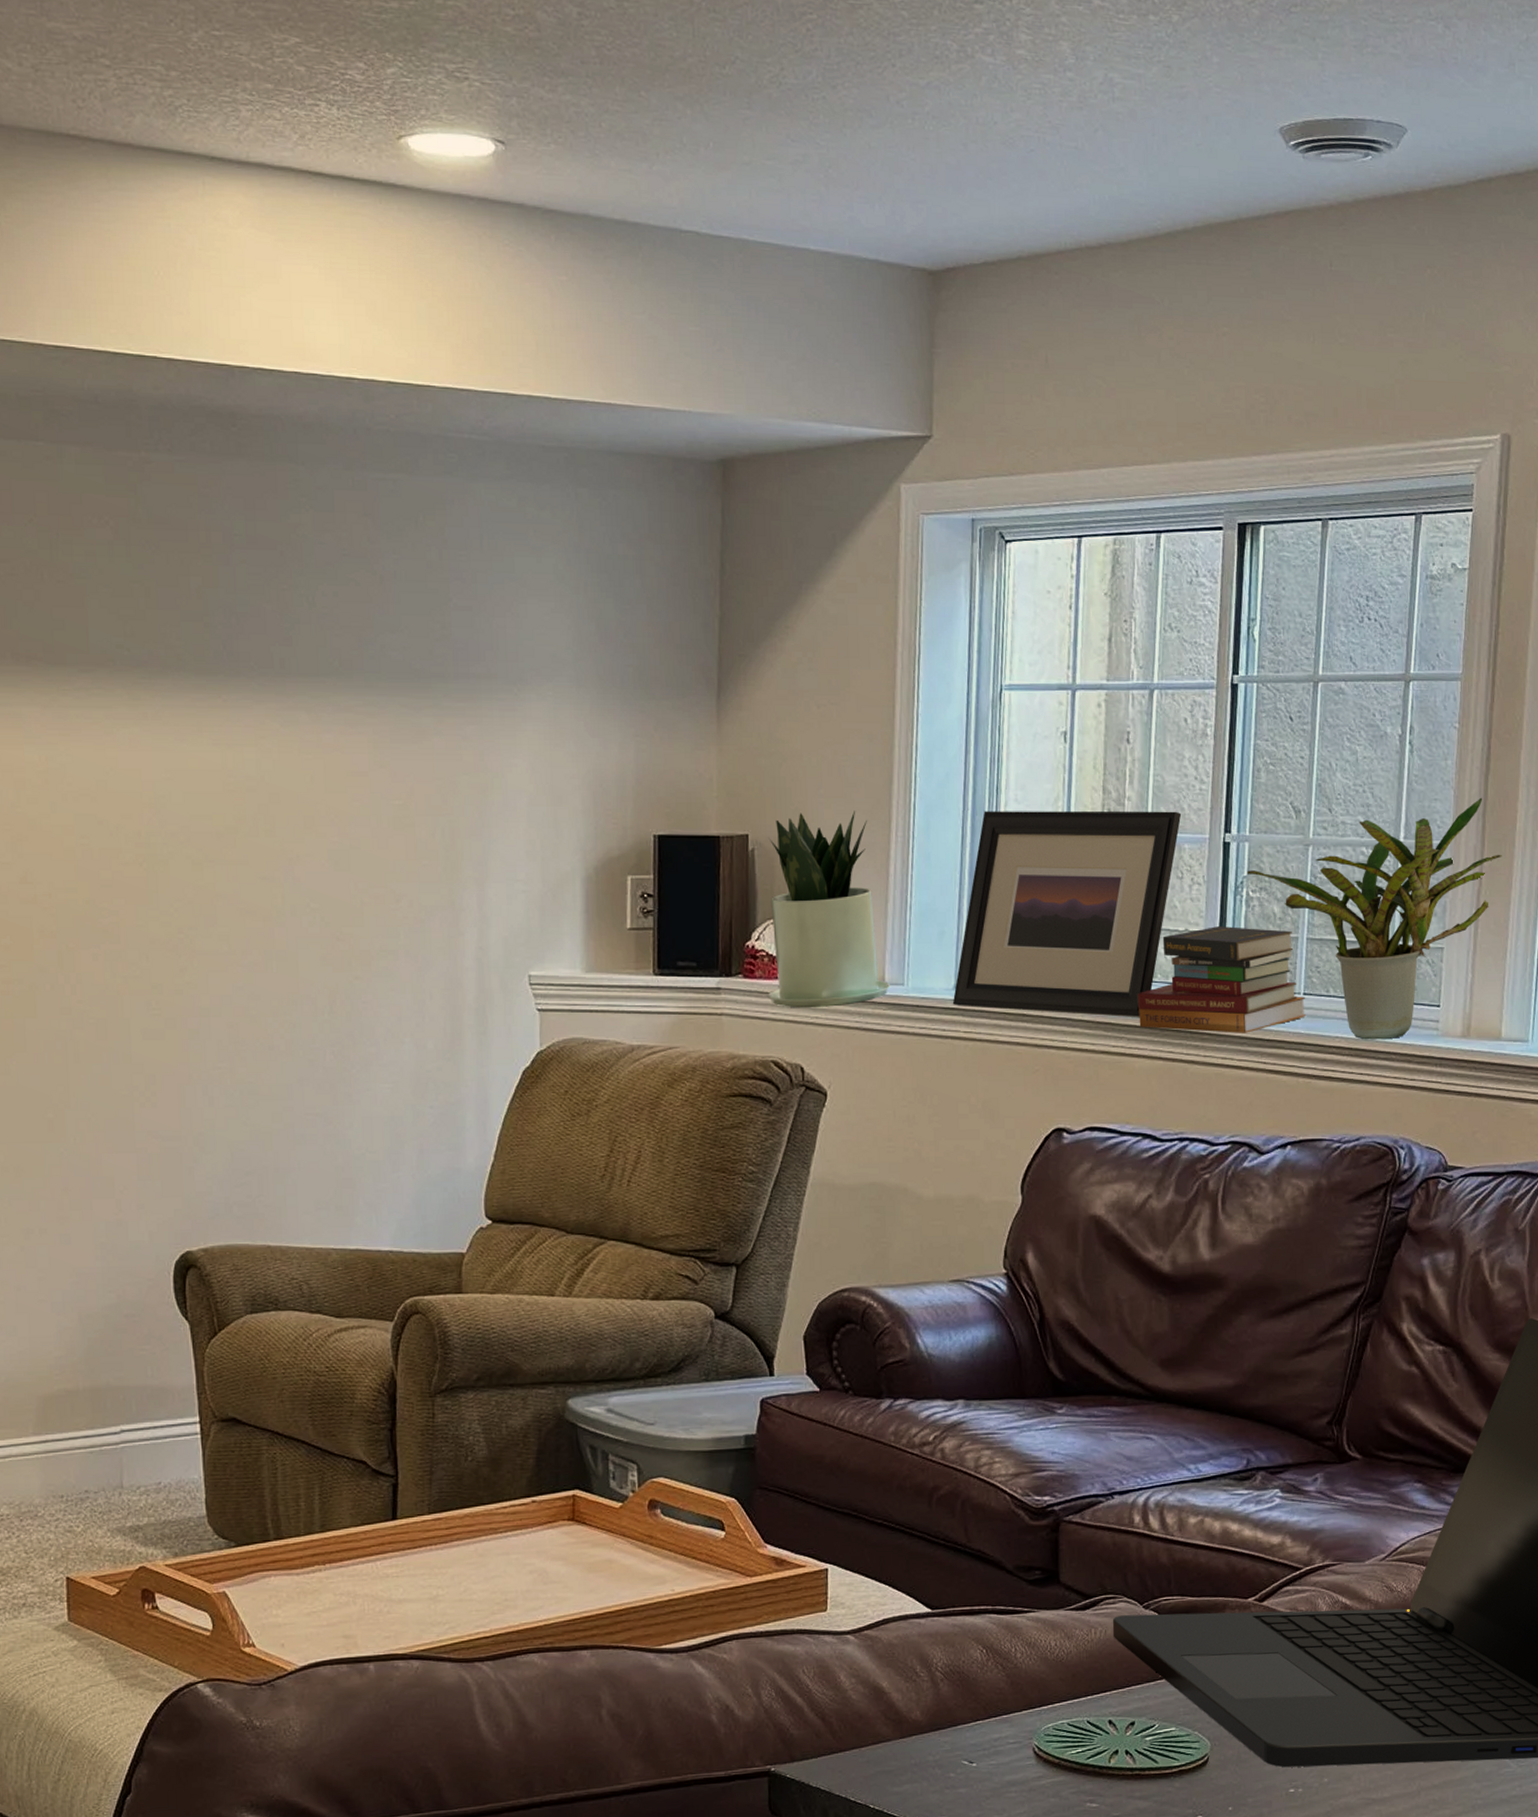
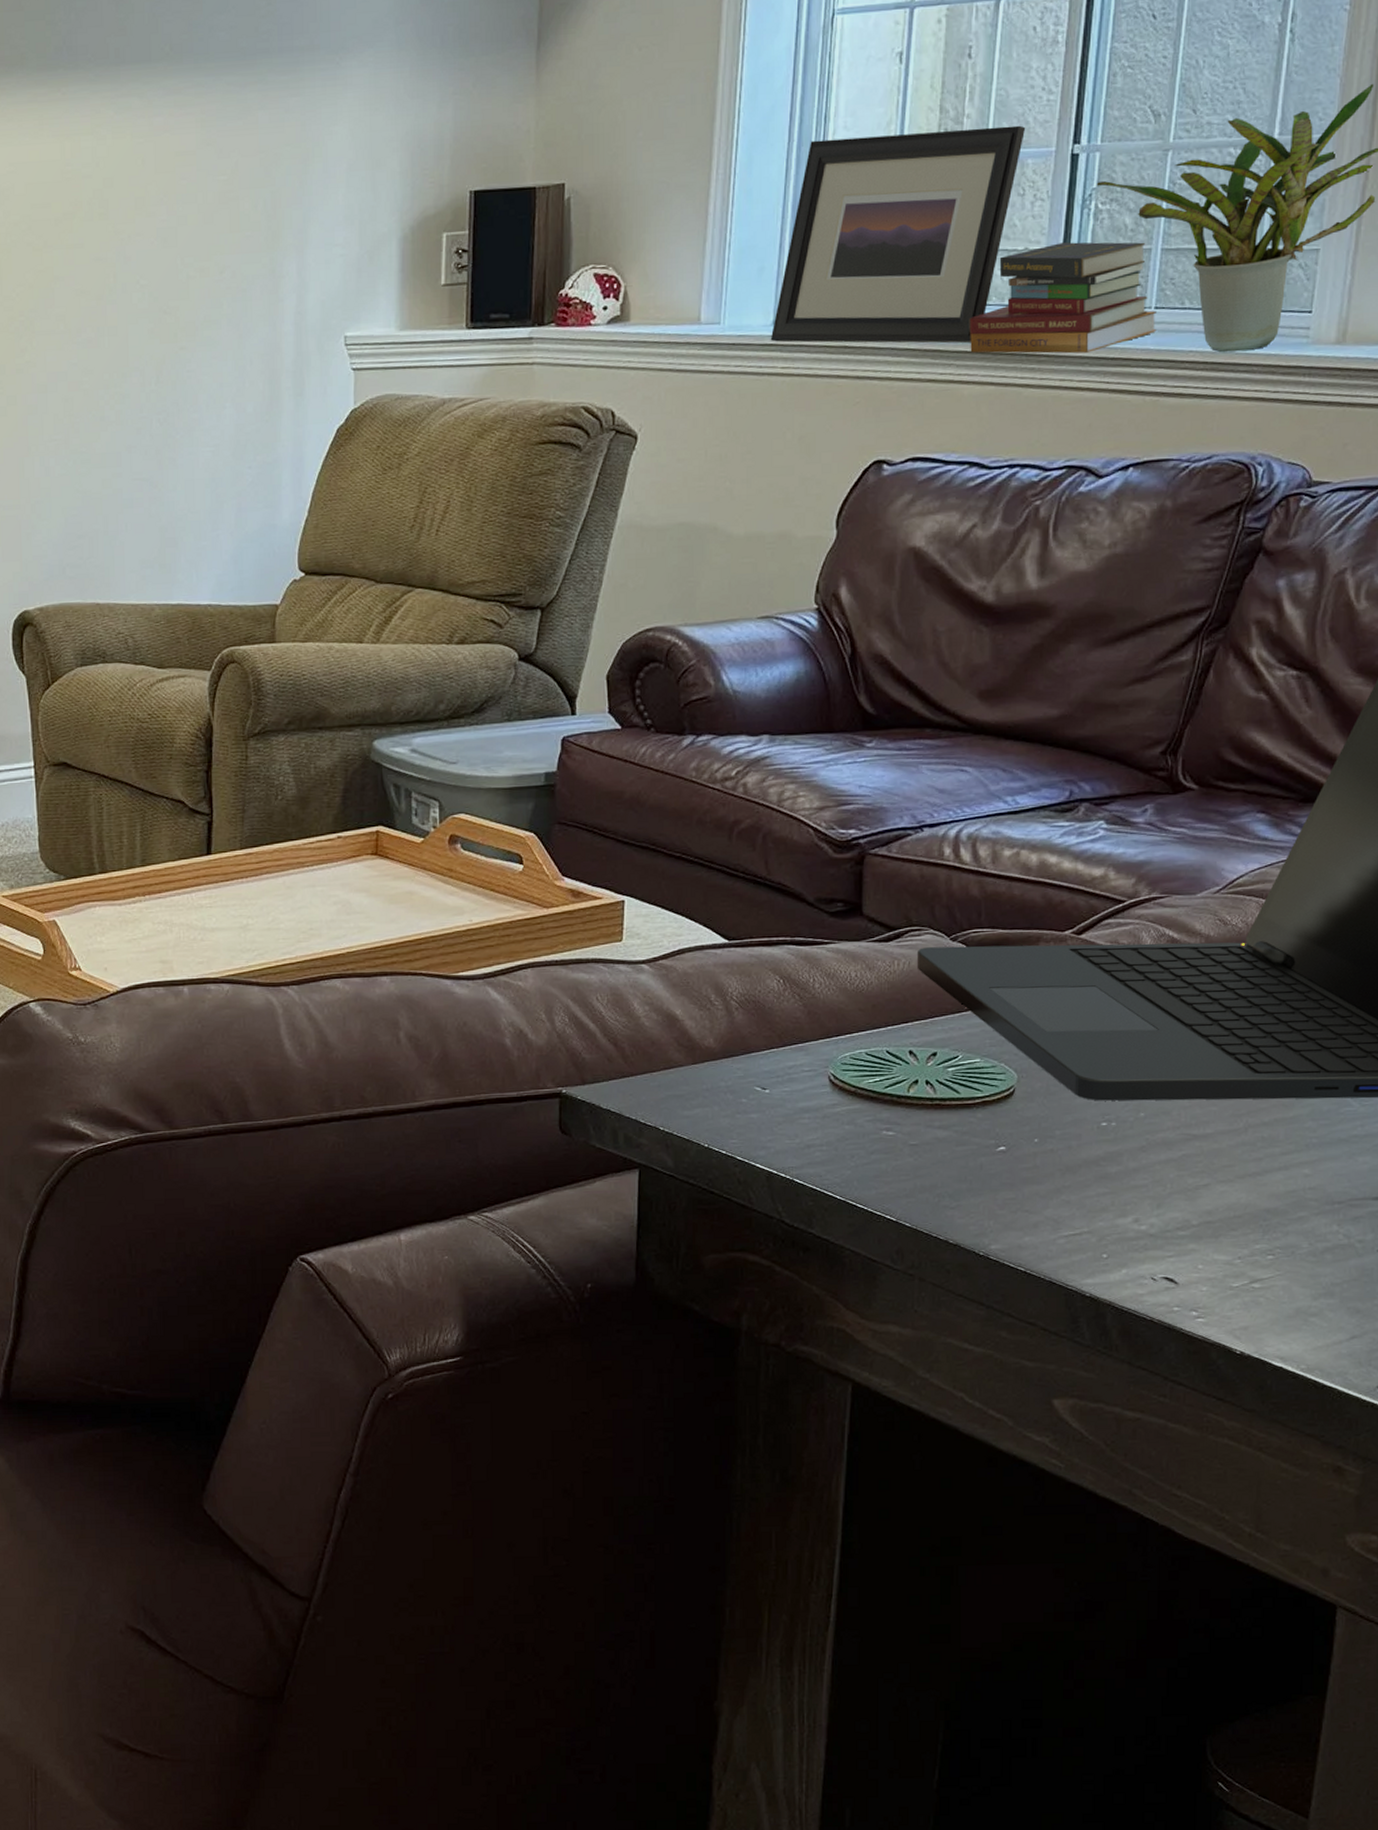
planter: present [768,811,891,1008] -> none [580,151,707,353]

